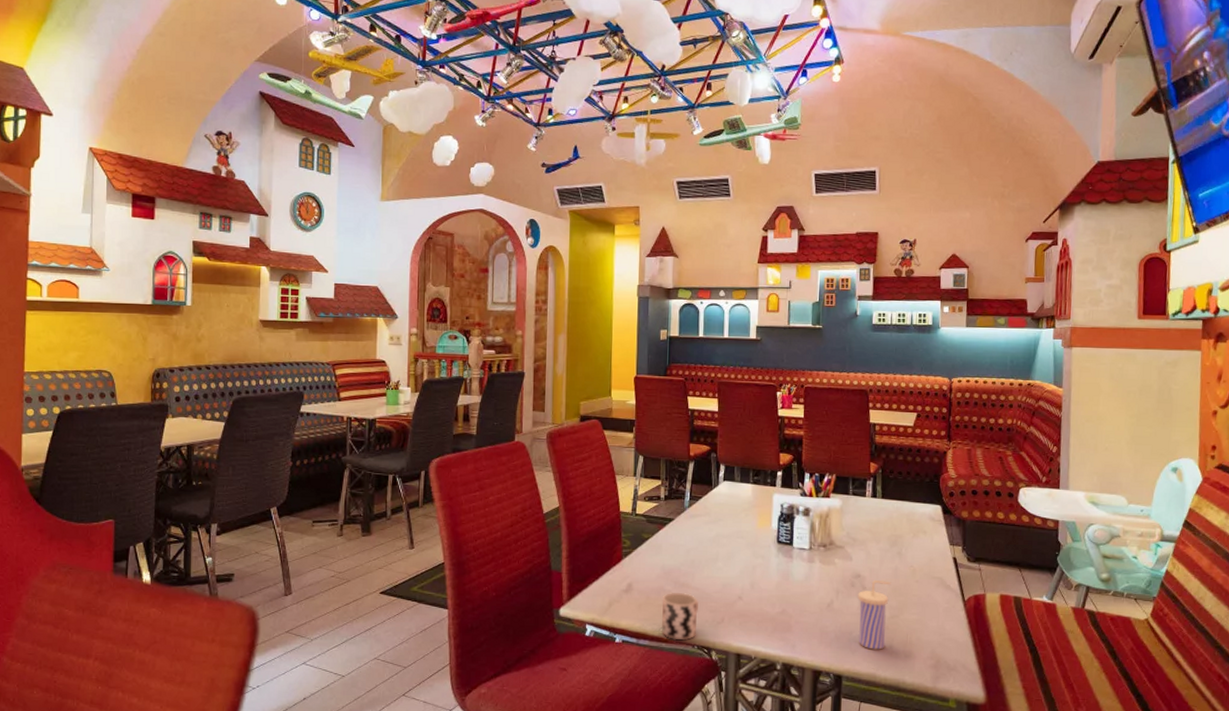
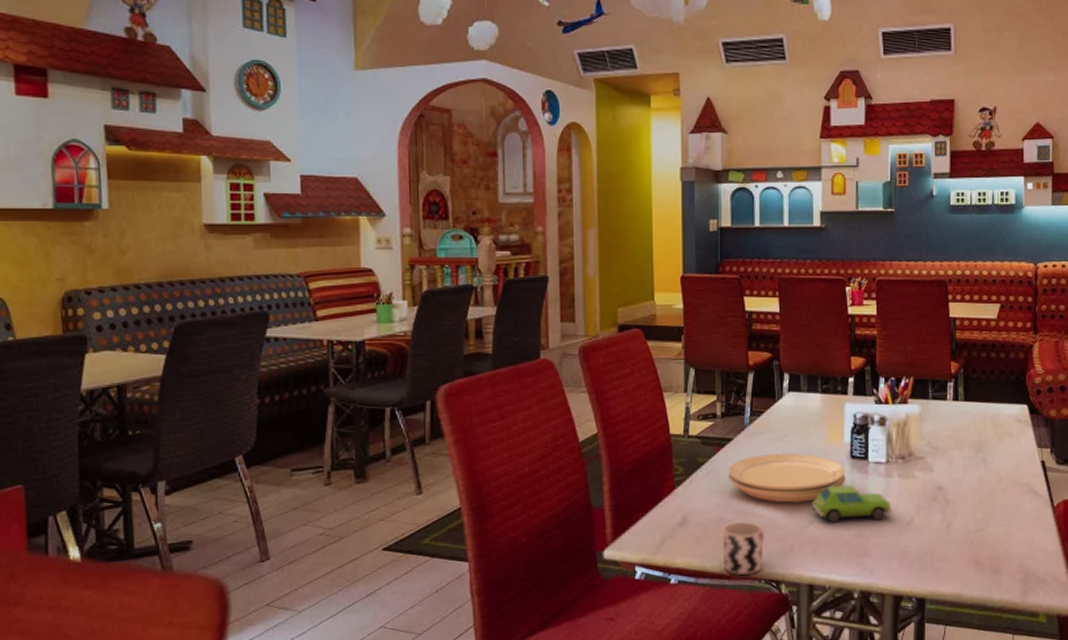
plate: none [668,534,772,579] -> present [728,453,846,503]
toy car: none [741,567,814,601] -> present [811,485,893,523]
beverage cup: present [857,579,891,650] -> none [940,491,976,568]

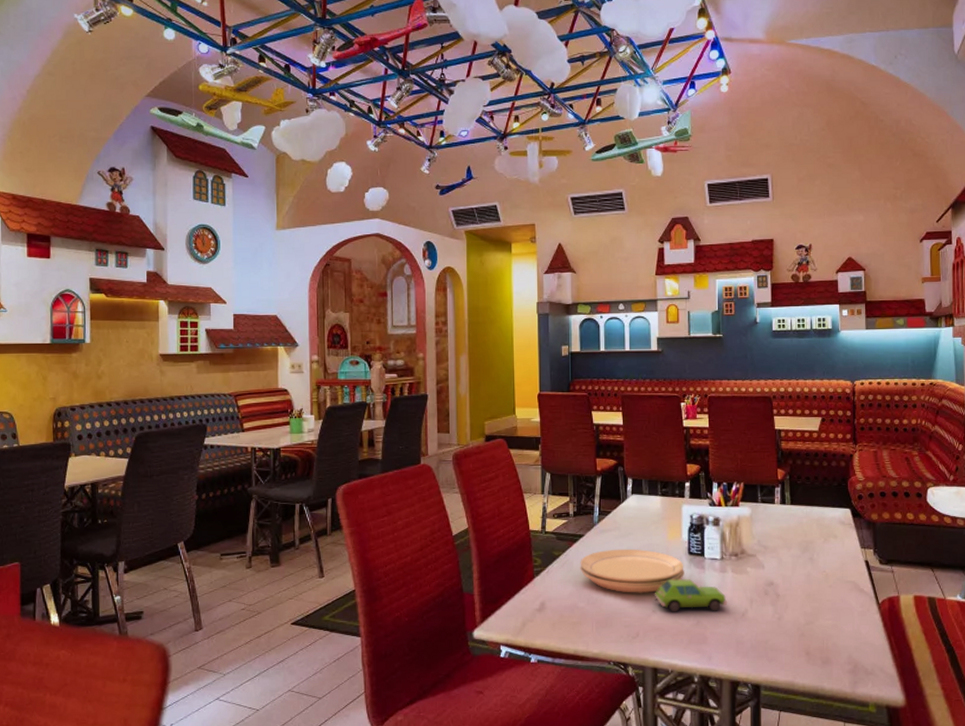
cup: present [723,522,764,576] -> none [577,609,612,658]

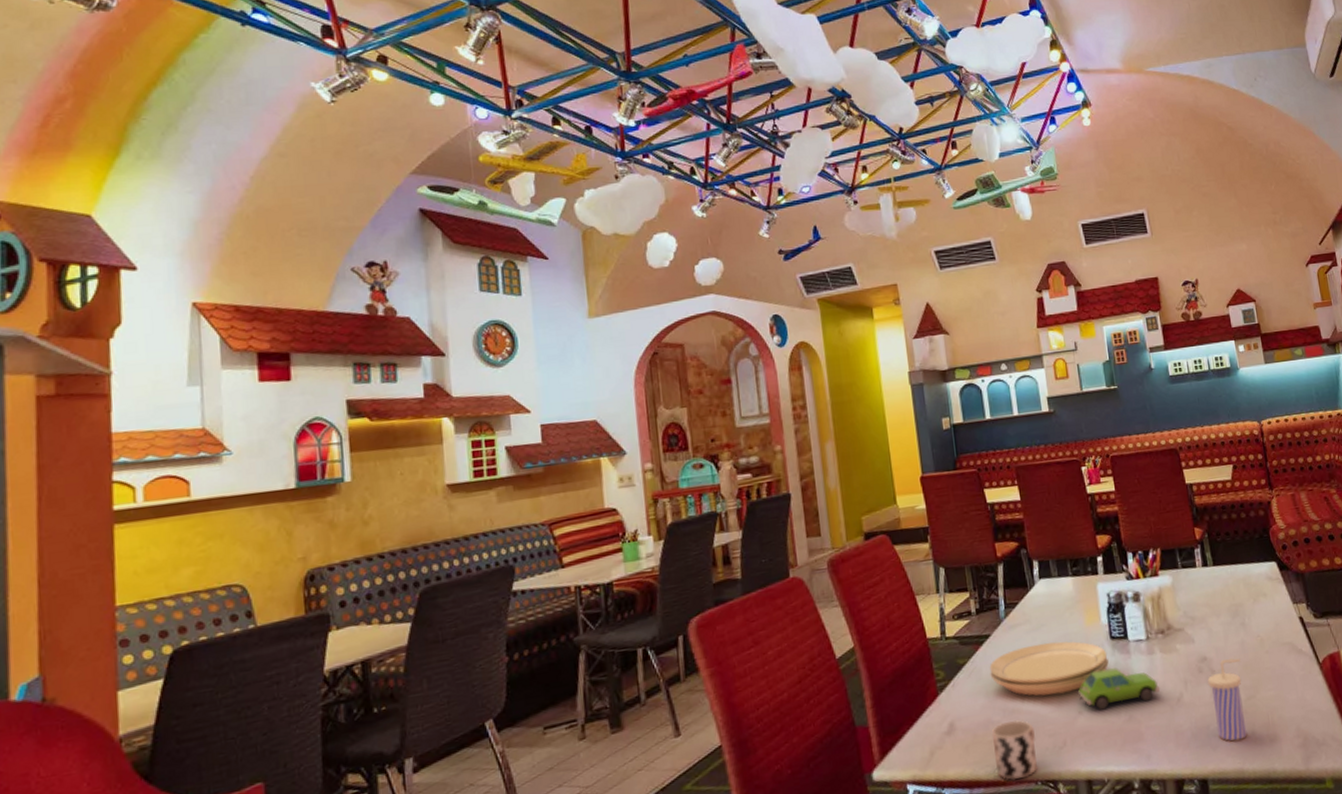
cup: none [577,609,612,658] -> present [992,720,1037,781]
beverage cup: none [772,586,804,658] -> present [1207,658,1248,741]

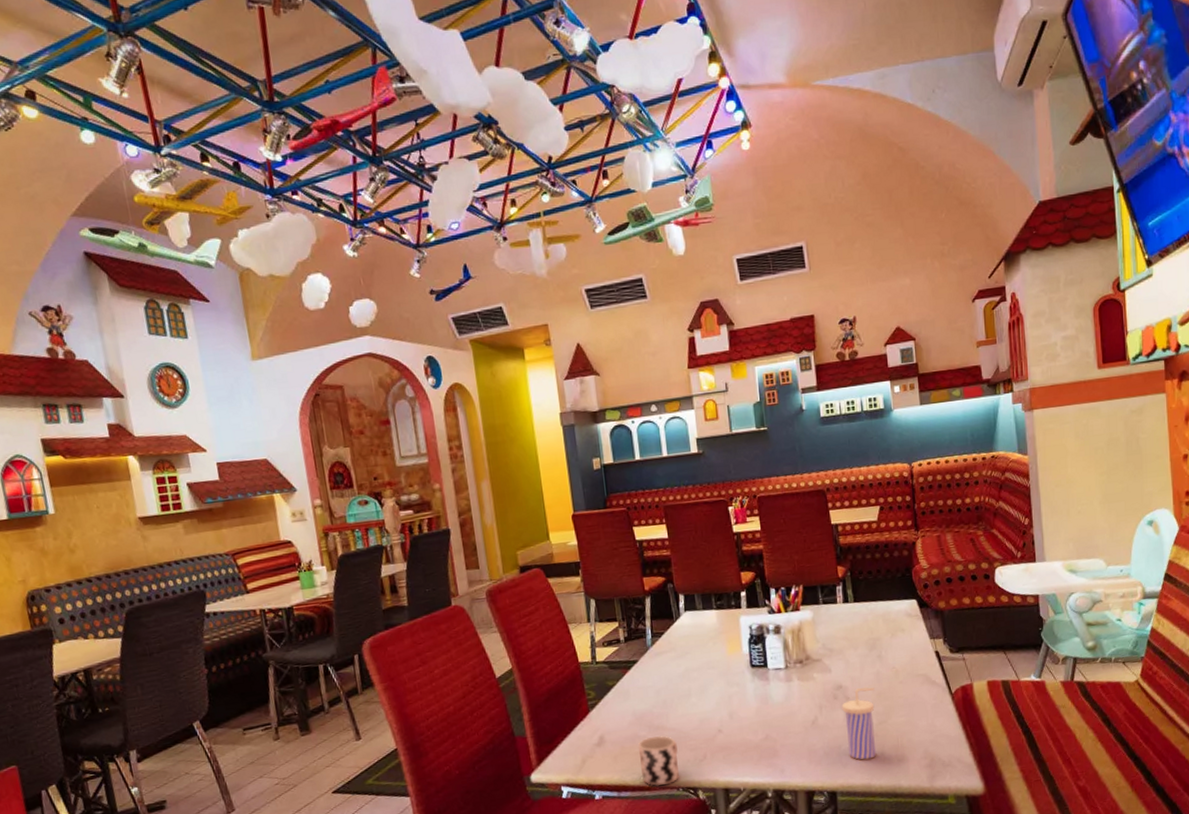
plate: present [989,641,1109,696] -> none [636,668,748,716]
toy car: present [1077,668,1161,710] -> none [718,693,797,729]

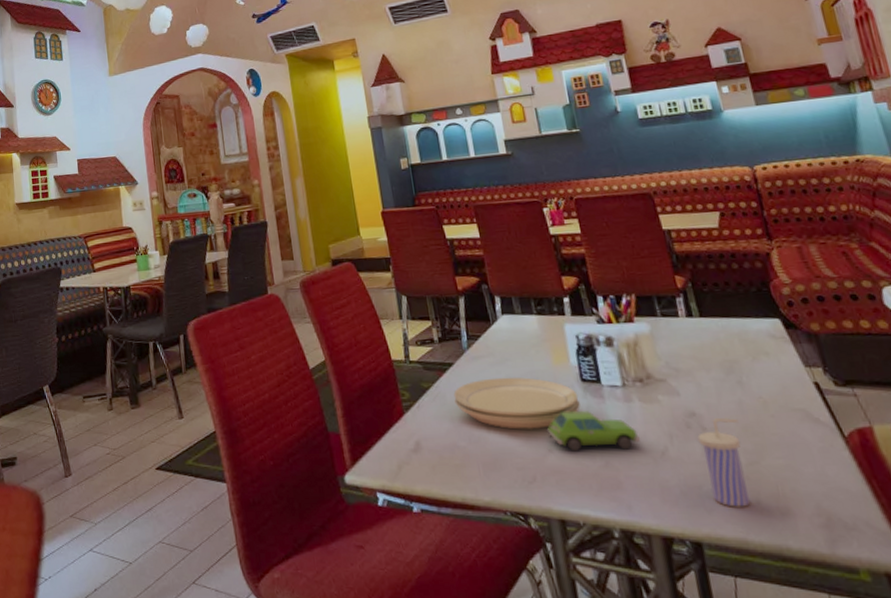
plate: none [636,668,748,716] -> present [453,377,580,430]
cup: present [639,736,679,787] -> none [458,449,506,507]
toy car: none [718,693,797,729] -> present [546,411,641,452]

